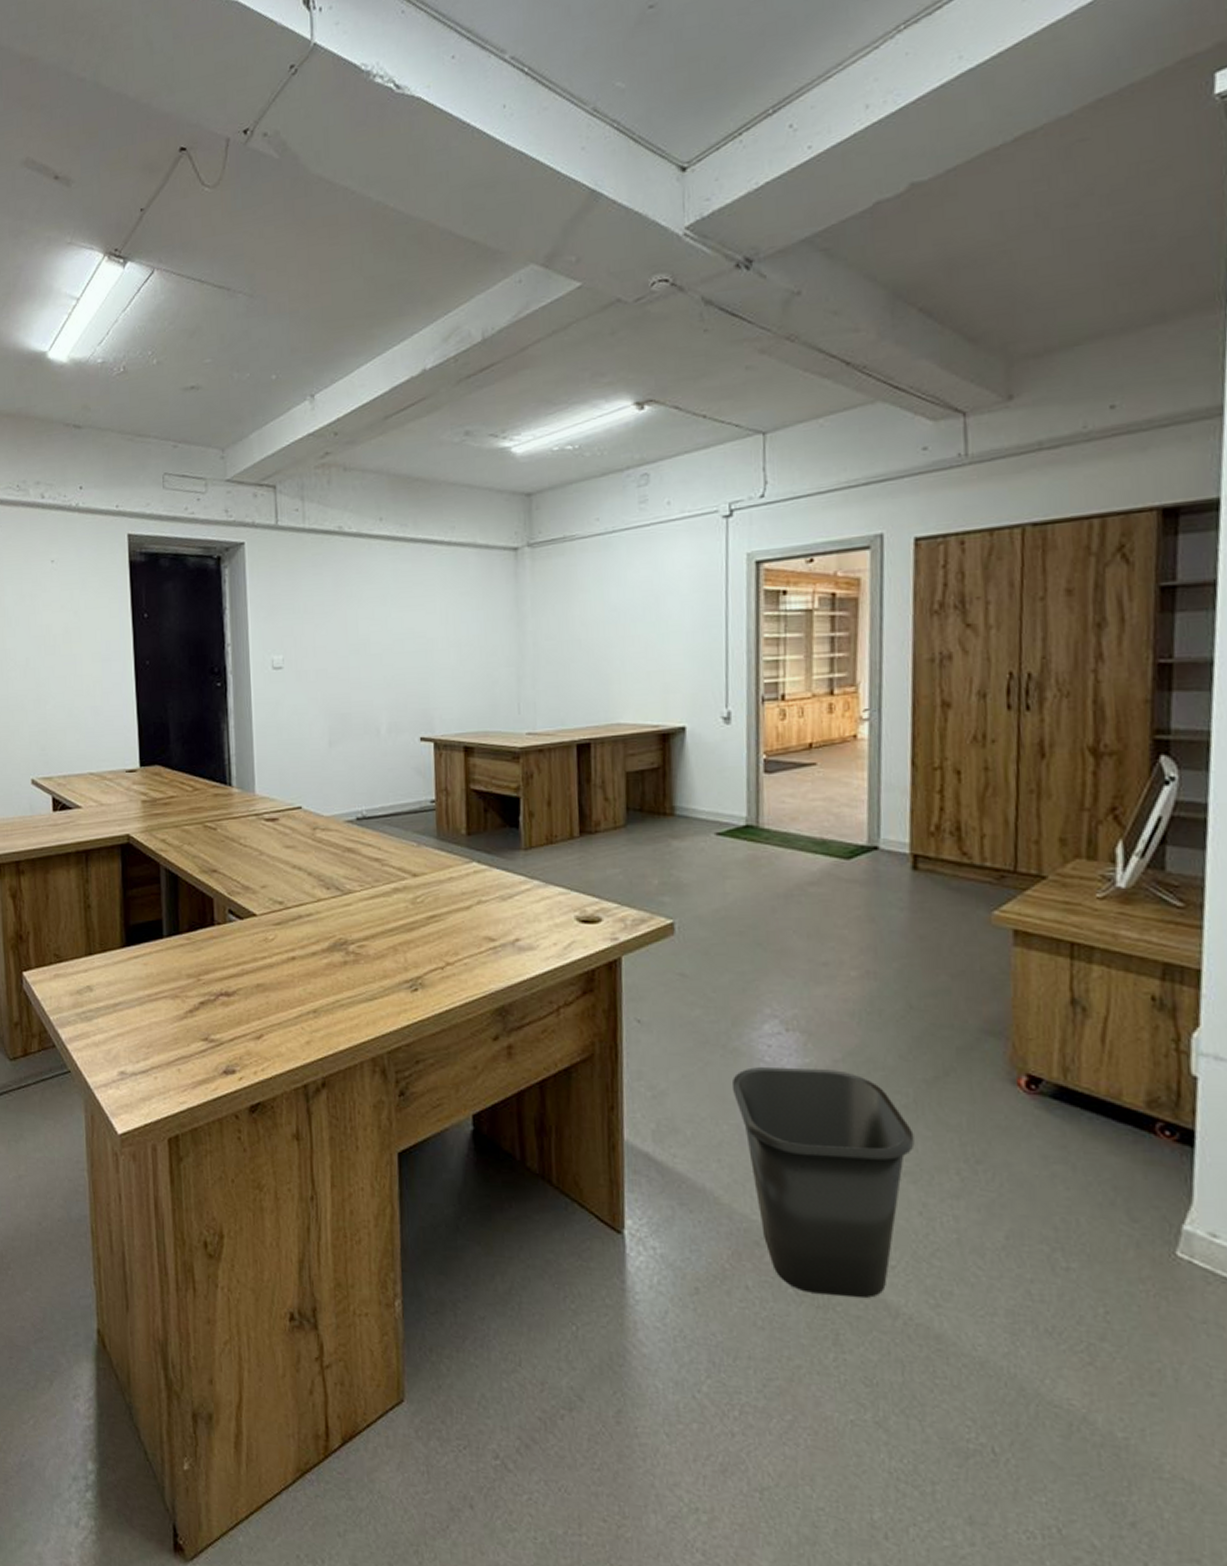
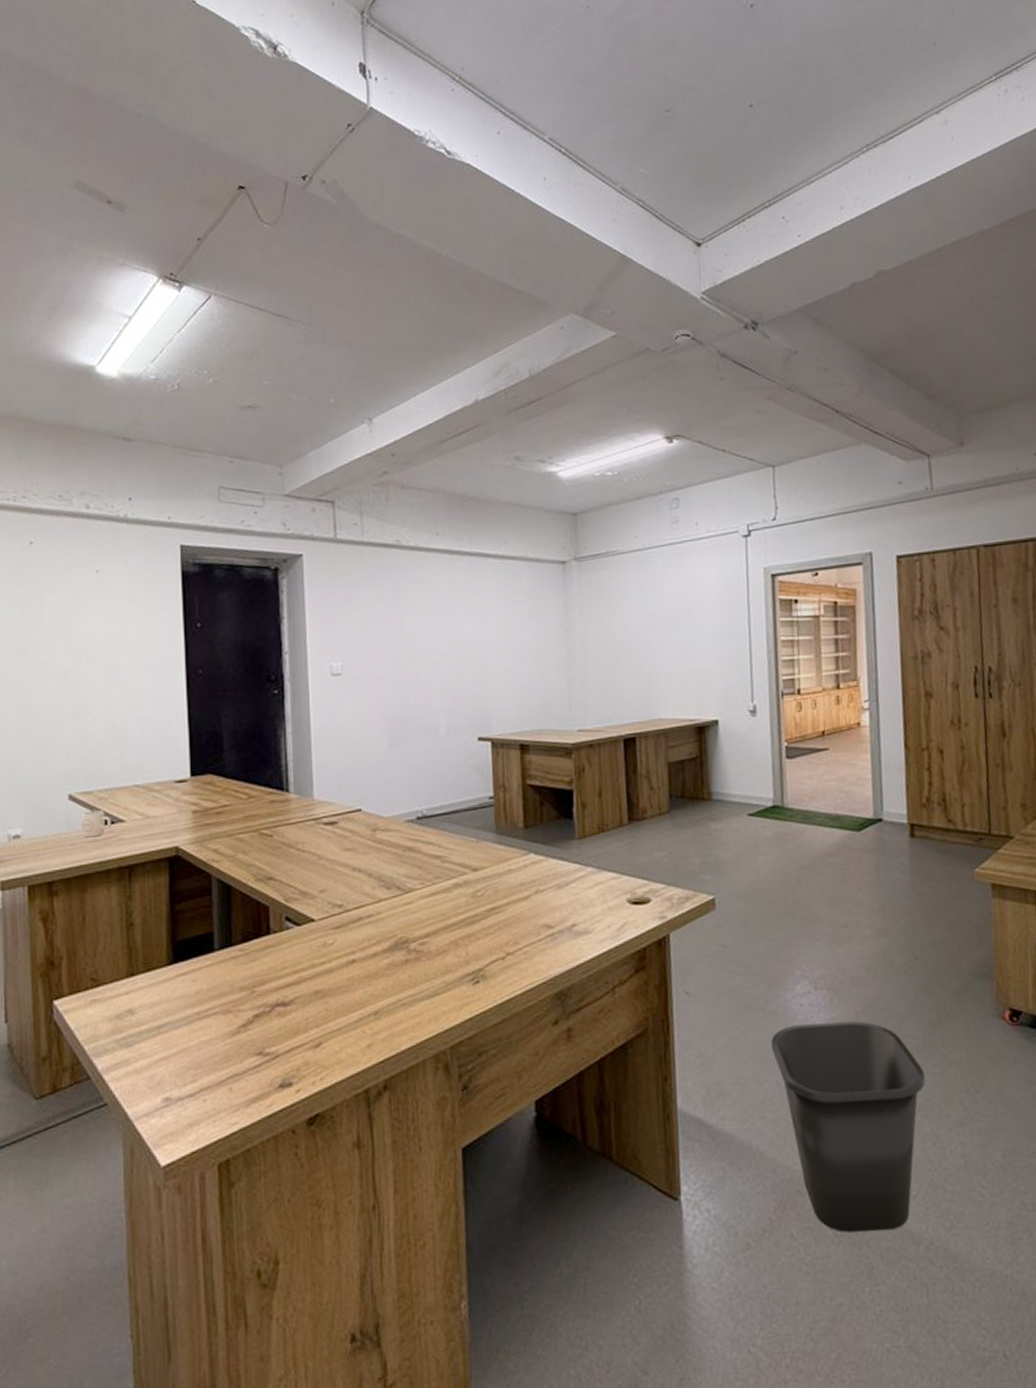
mug: none [43,796,69,821] -> present [81,810,111,838]

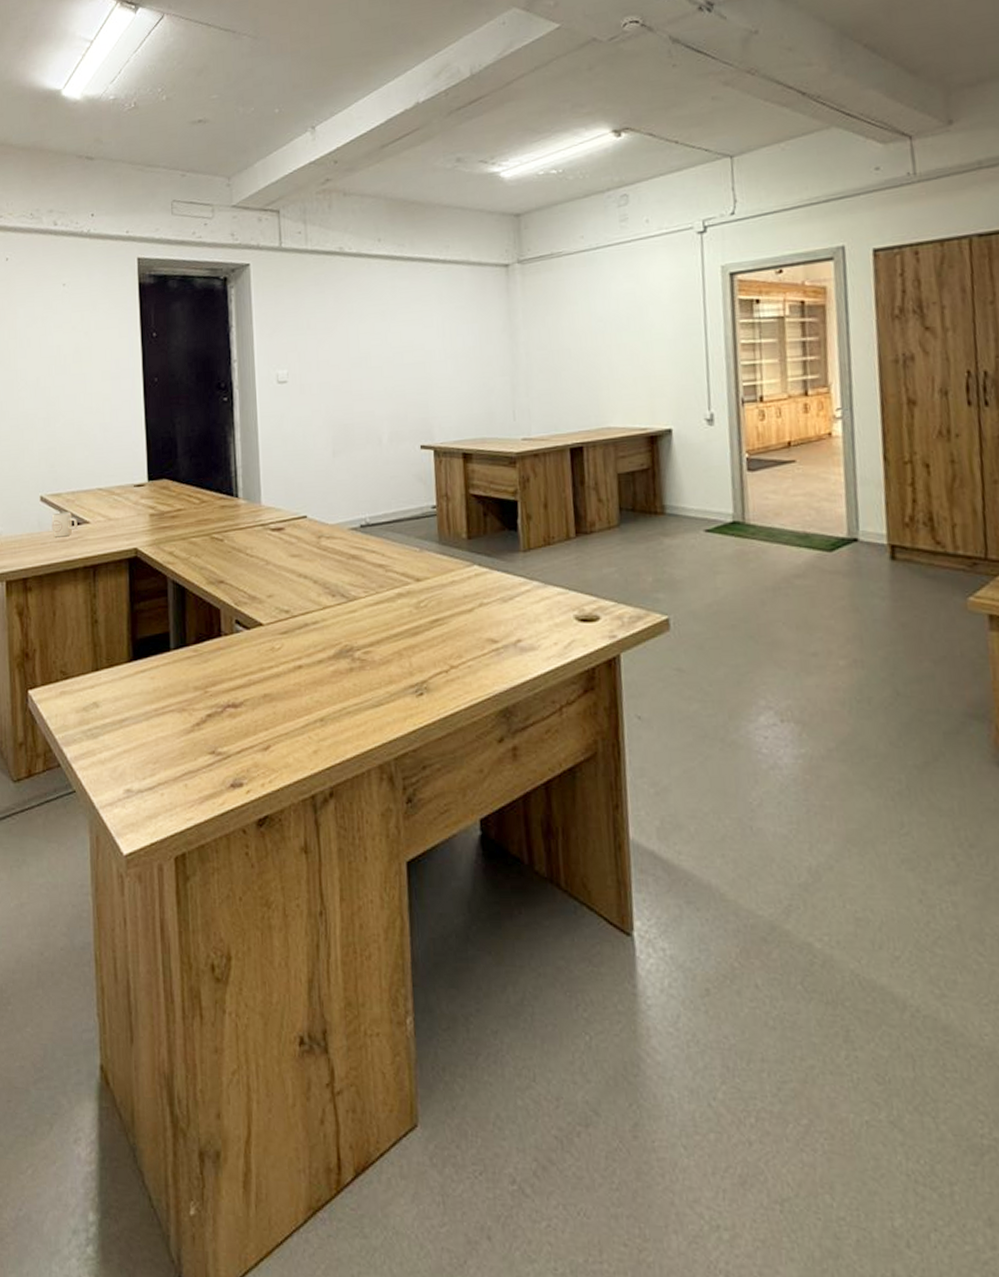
waste bin: present [770,1021,926,1232] -> none [731,758,910,991]

